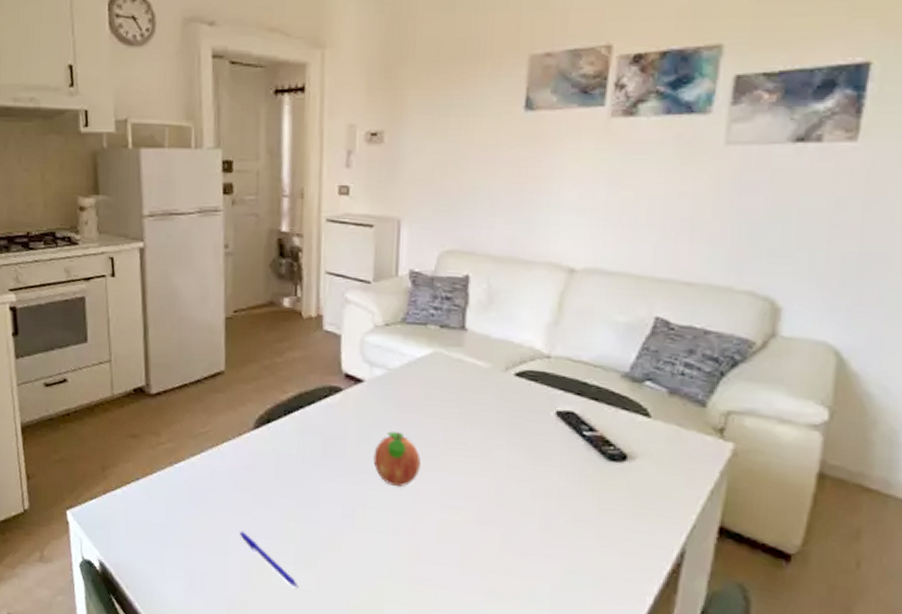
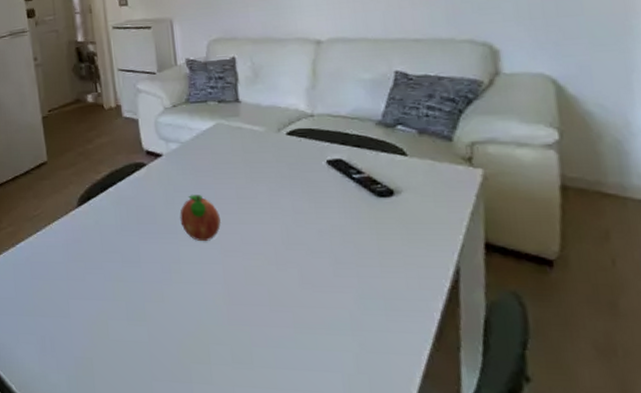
pen: present [240,530,299,588] -> none [78,295,134,341]

